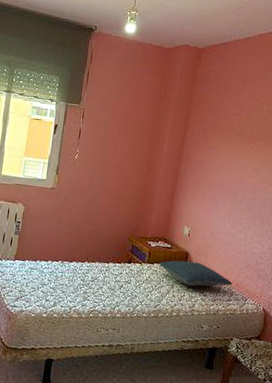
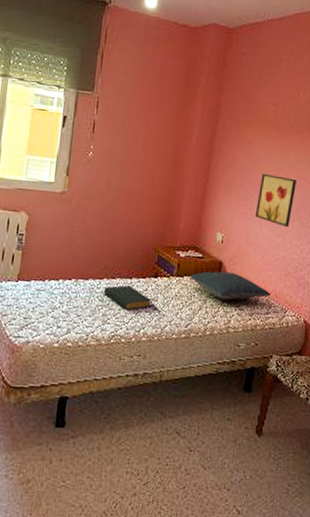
hardback book: none [84,268,125,290] -> present [103,284,151,310]
wall art: none [219,176,258,225] -> present [255,174,296,228]

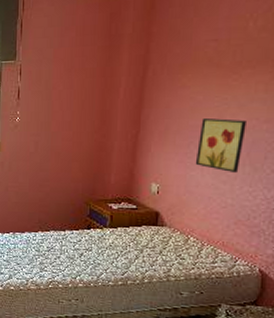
hardback book: present [103,284,151,310] -> none [39,236,85,259]
pillow: present [190,271,271,300] -> none [124,222,218,250]

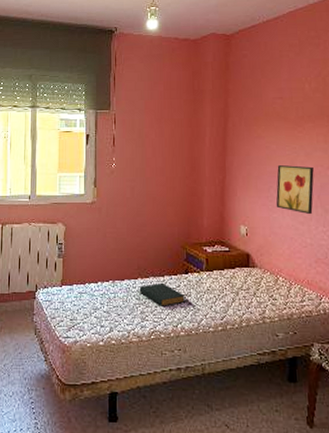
hardback book: none [39,236,85,259] -> present [139,282,185,306]

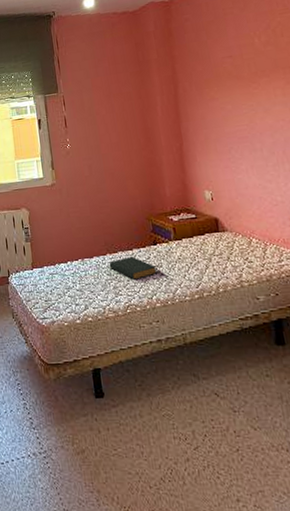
wall art: present [276,165,314,215] -> none [235,122,280,172]

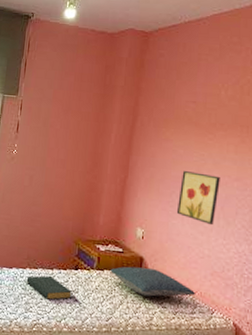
pillow: none [188,227,279,255] -> present [110,266,196,297]
wall art: none [235,122,280,172] -> present [176,171,220,226]

